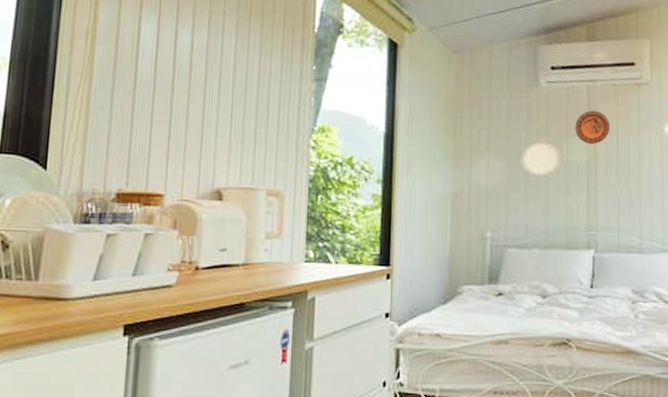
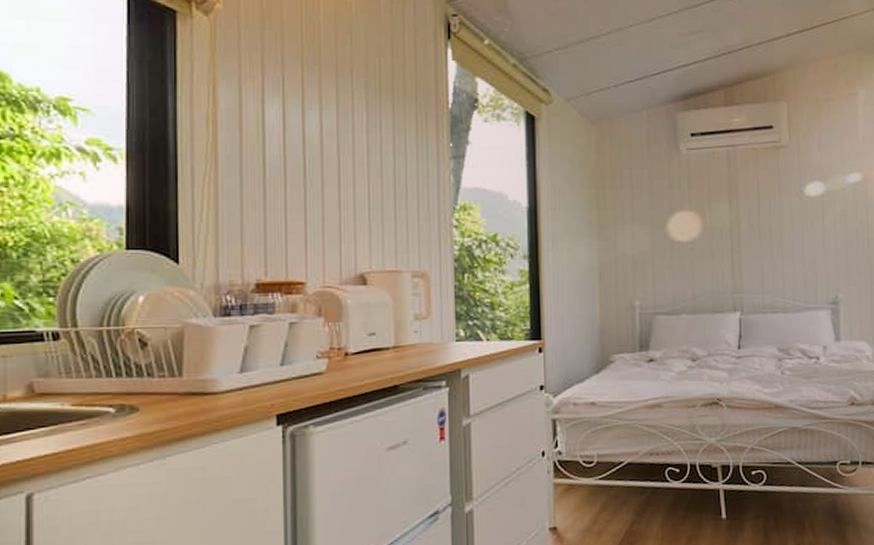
decorative plate: present [575,110,610,144] -> none [717,175,751,209]

